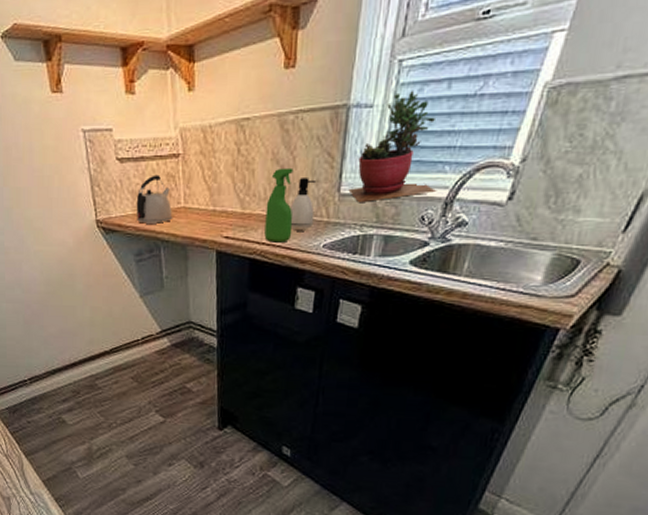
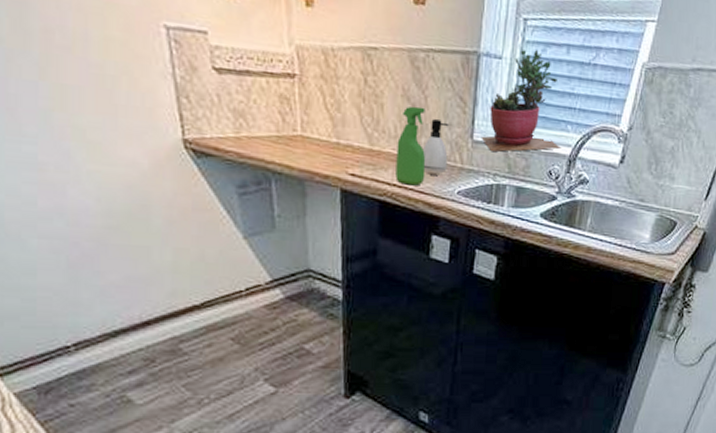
kettle: present [136,174,173,225] -> none [238,94,287,153]

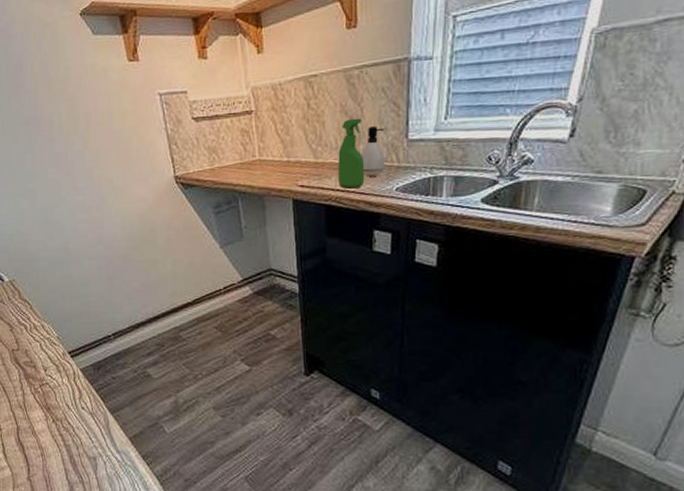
succulent plant: present [481,49,562,152] -> none [416,42,501,148]

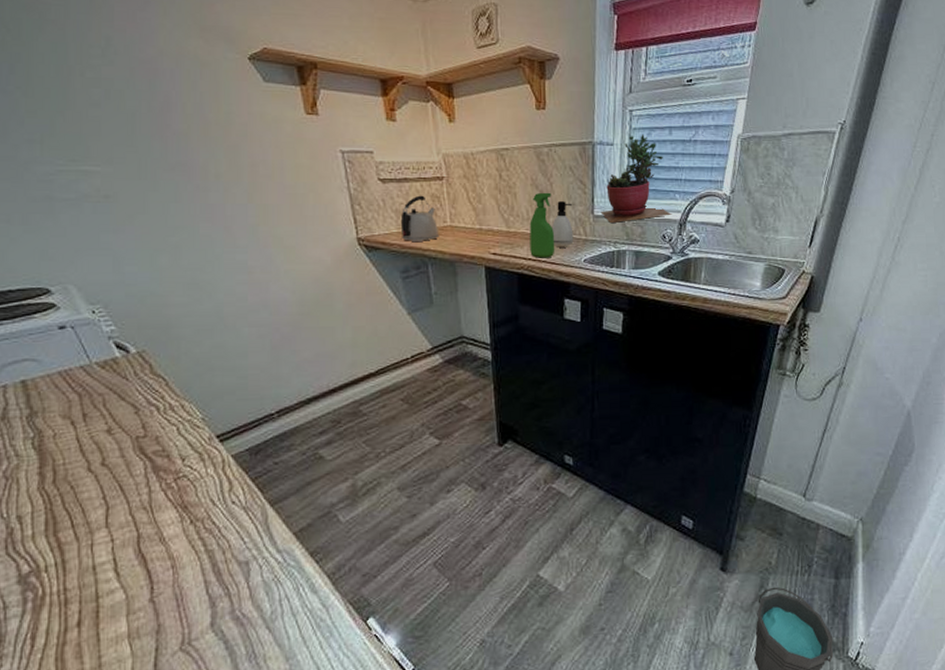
kettle: none [212,131,249,178] -> present [400,195,440,243]
succulent plant: none [416,42,501,148] -> present [600,134,672,224]

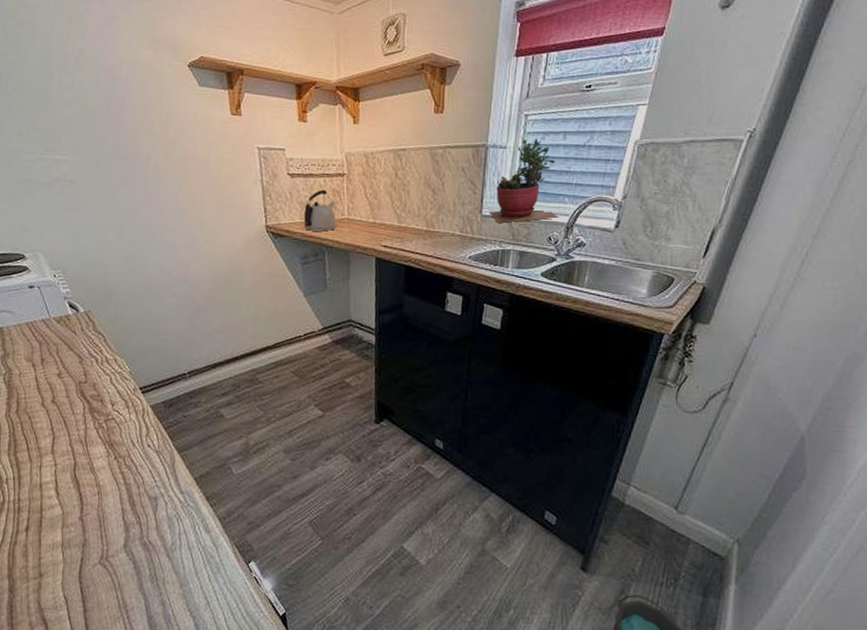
spray bottle: present [529,192,555,258] -> none [418,191,443,253]
soap dispenser: present [551,201,574,248] -> none [440,200,462,244]

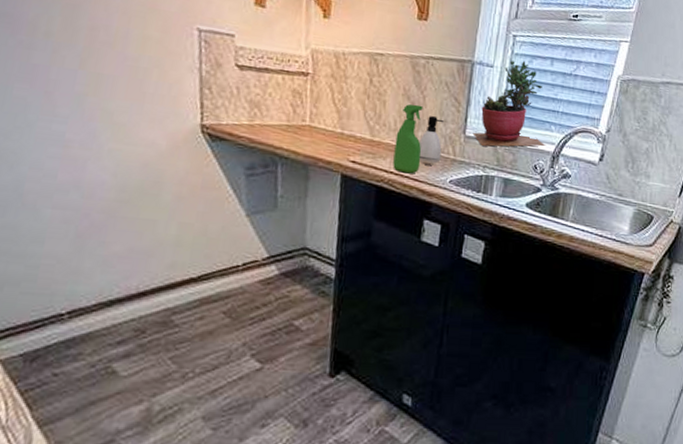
kettle: present [303,189,337,232] -> none [252,88,296,139]
spray bottle: none [418,191,443,253] -> present [393,103,423,174]
soap dispenser: none [440,200,462,244] -> present [418,116,445,165]

